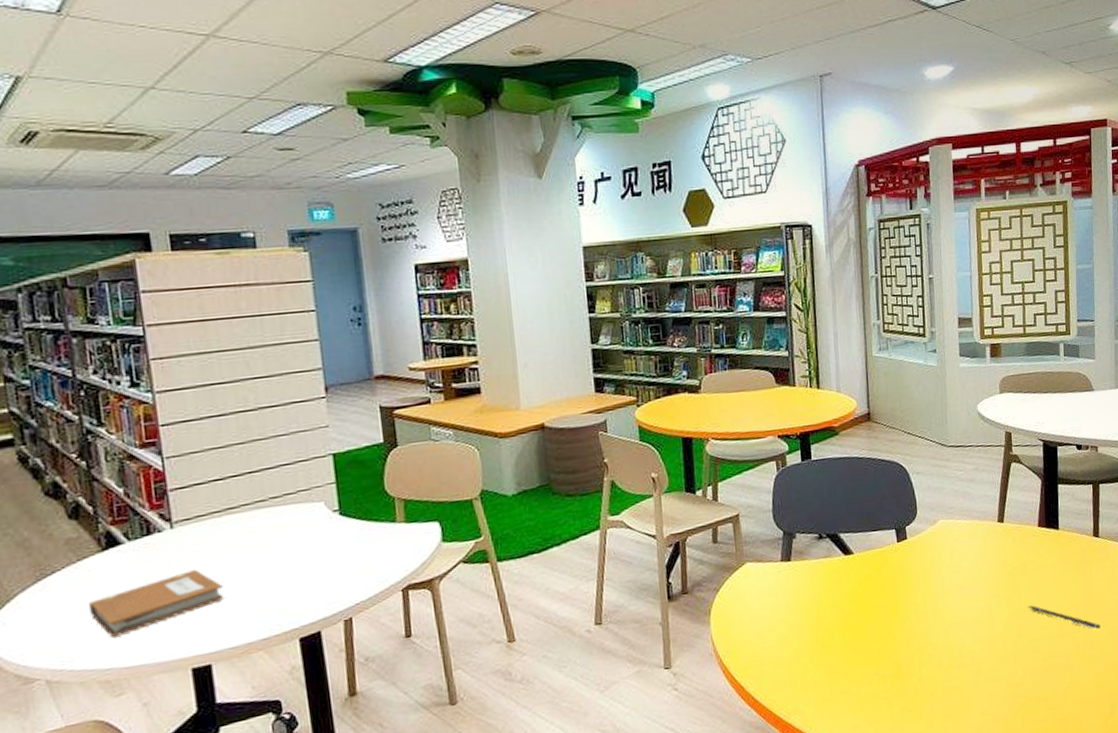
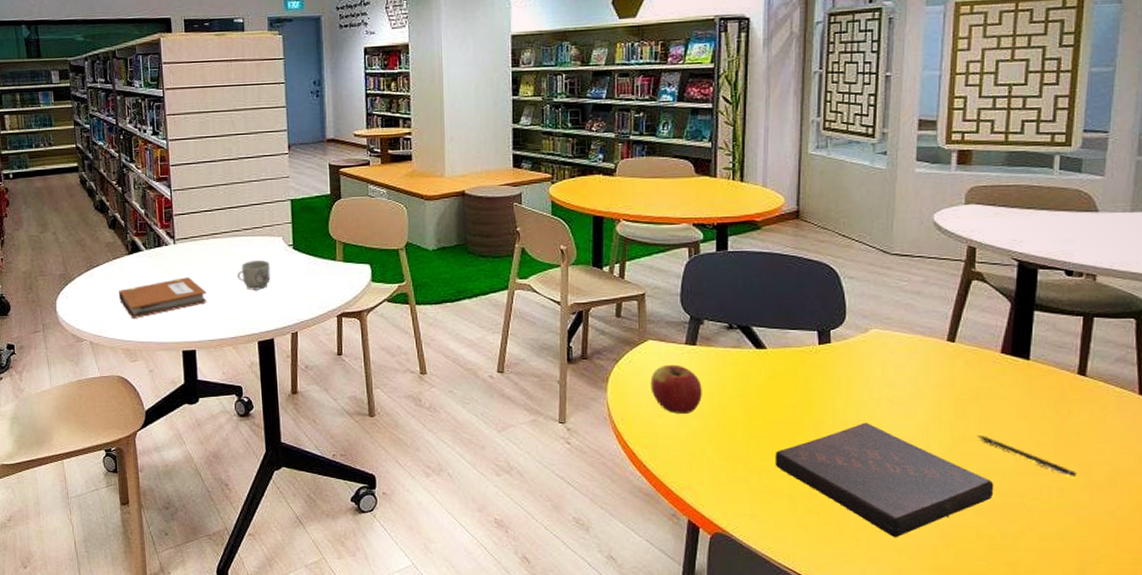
mug: none [265,534,312,575] -> present [237,260,271,290]
apple: none [751,584,801,636] -> present [650,364,702,414]
book: none [869,611,1045,719] -> present [775,422,994,538]

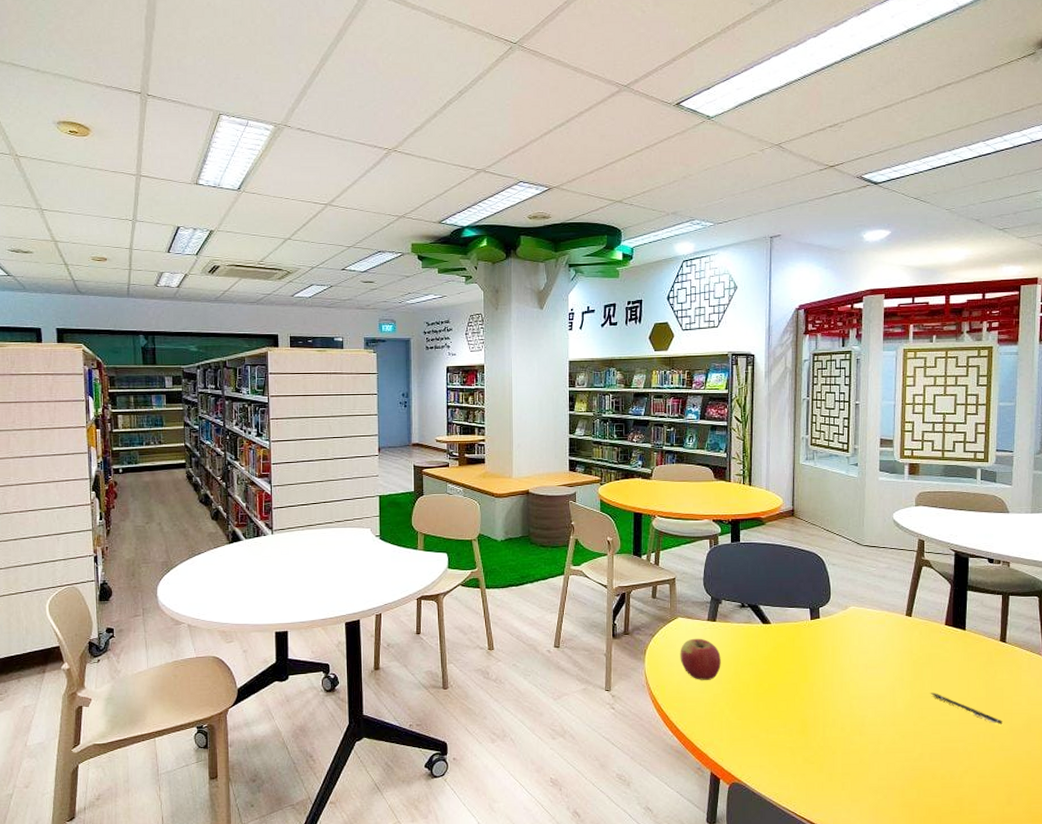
notebook: present [119,277,207,319] -> none [218,564,300,603]
mug: present [237,260,271,290] -> none [329,549,359,576]
book: present [775,422,994,538] -> none [778,684,944,781]

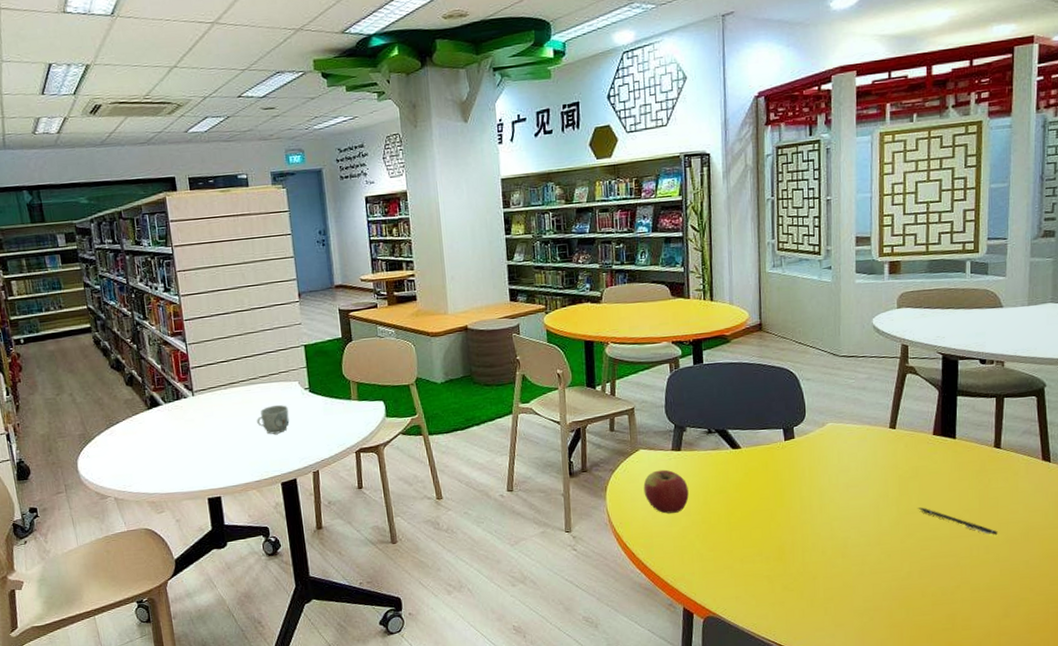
mug: none [329,549,359,576] -> present [257,405,290,435]

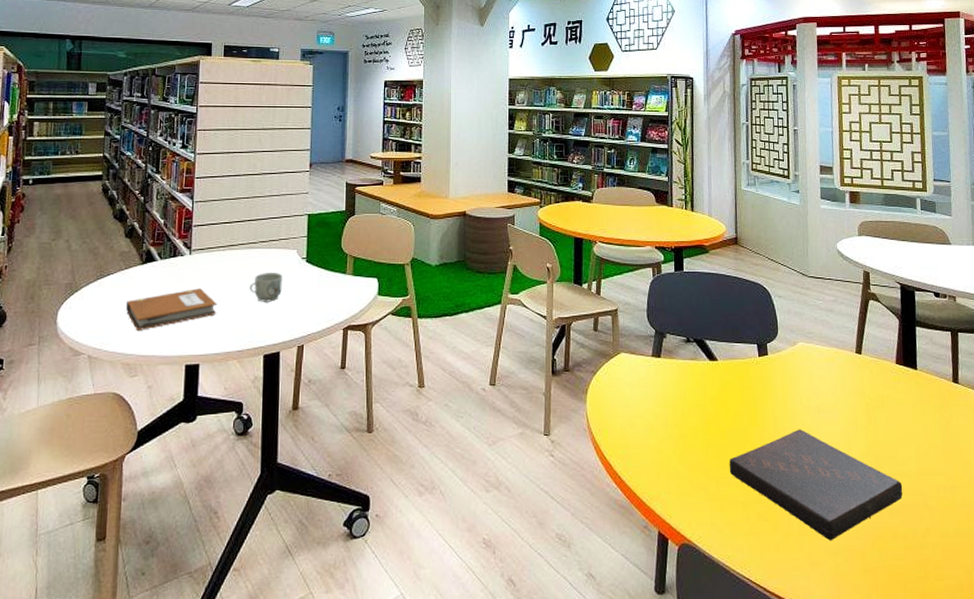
notebook: none [140,427,229,472] -> present [126,288,217,332]
apple: present [643,469,689,514] -> none [623,376,667,424]
book: none [753,505,934,604] -> present [729,429,903,541]
pen: present [918,507,998,536] -> none [885,439,962,476]

